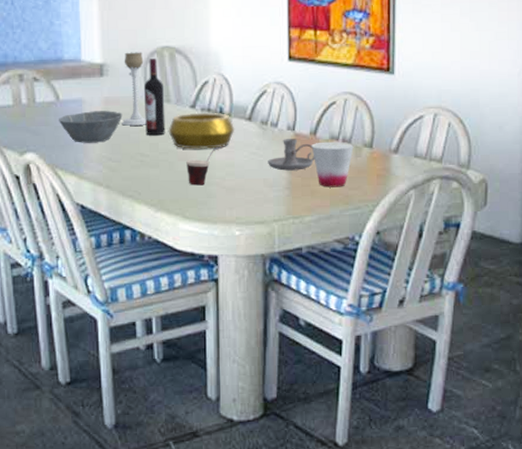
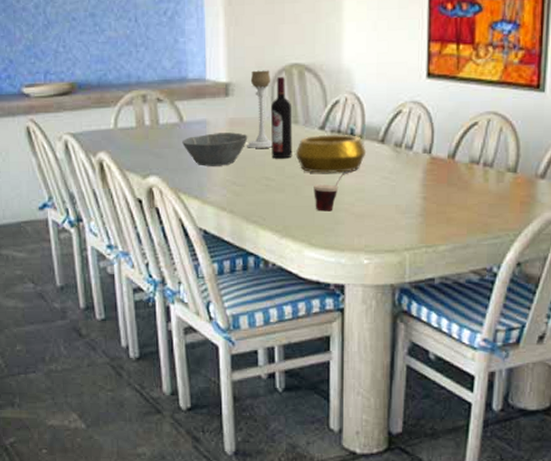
candle holder: present [268,139,315,171] -> none [401,162,452,197]
cup: present [311,141,354,188] -> none [449,165,496,215]

